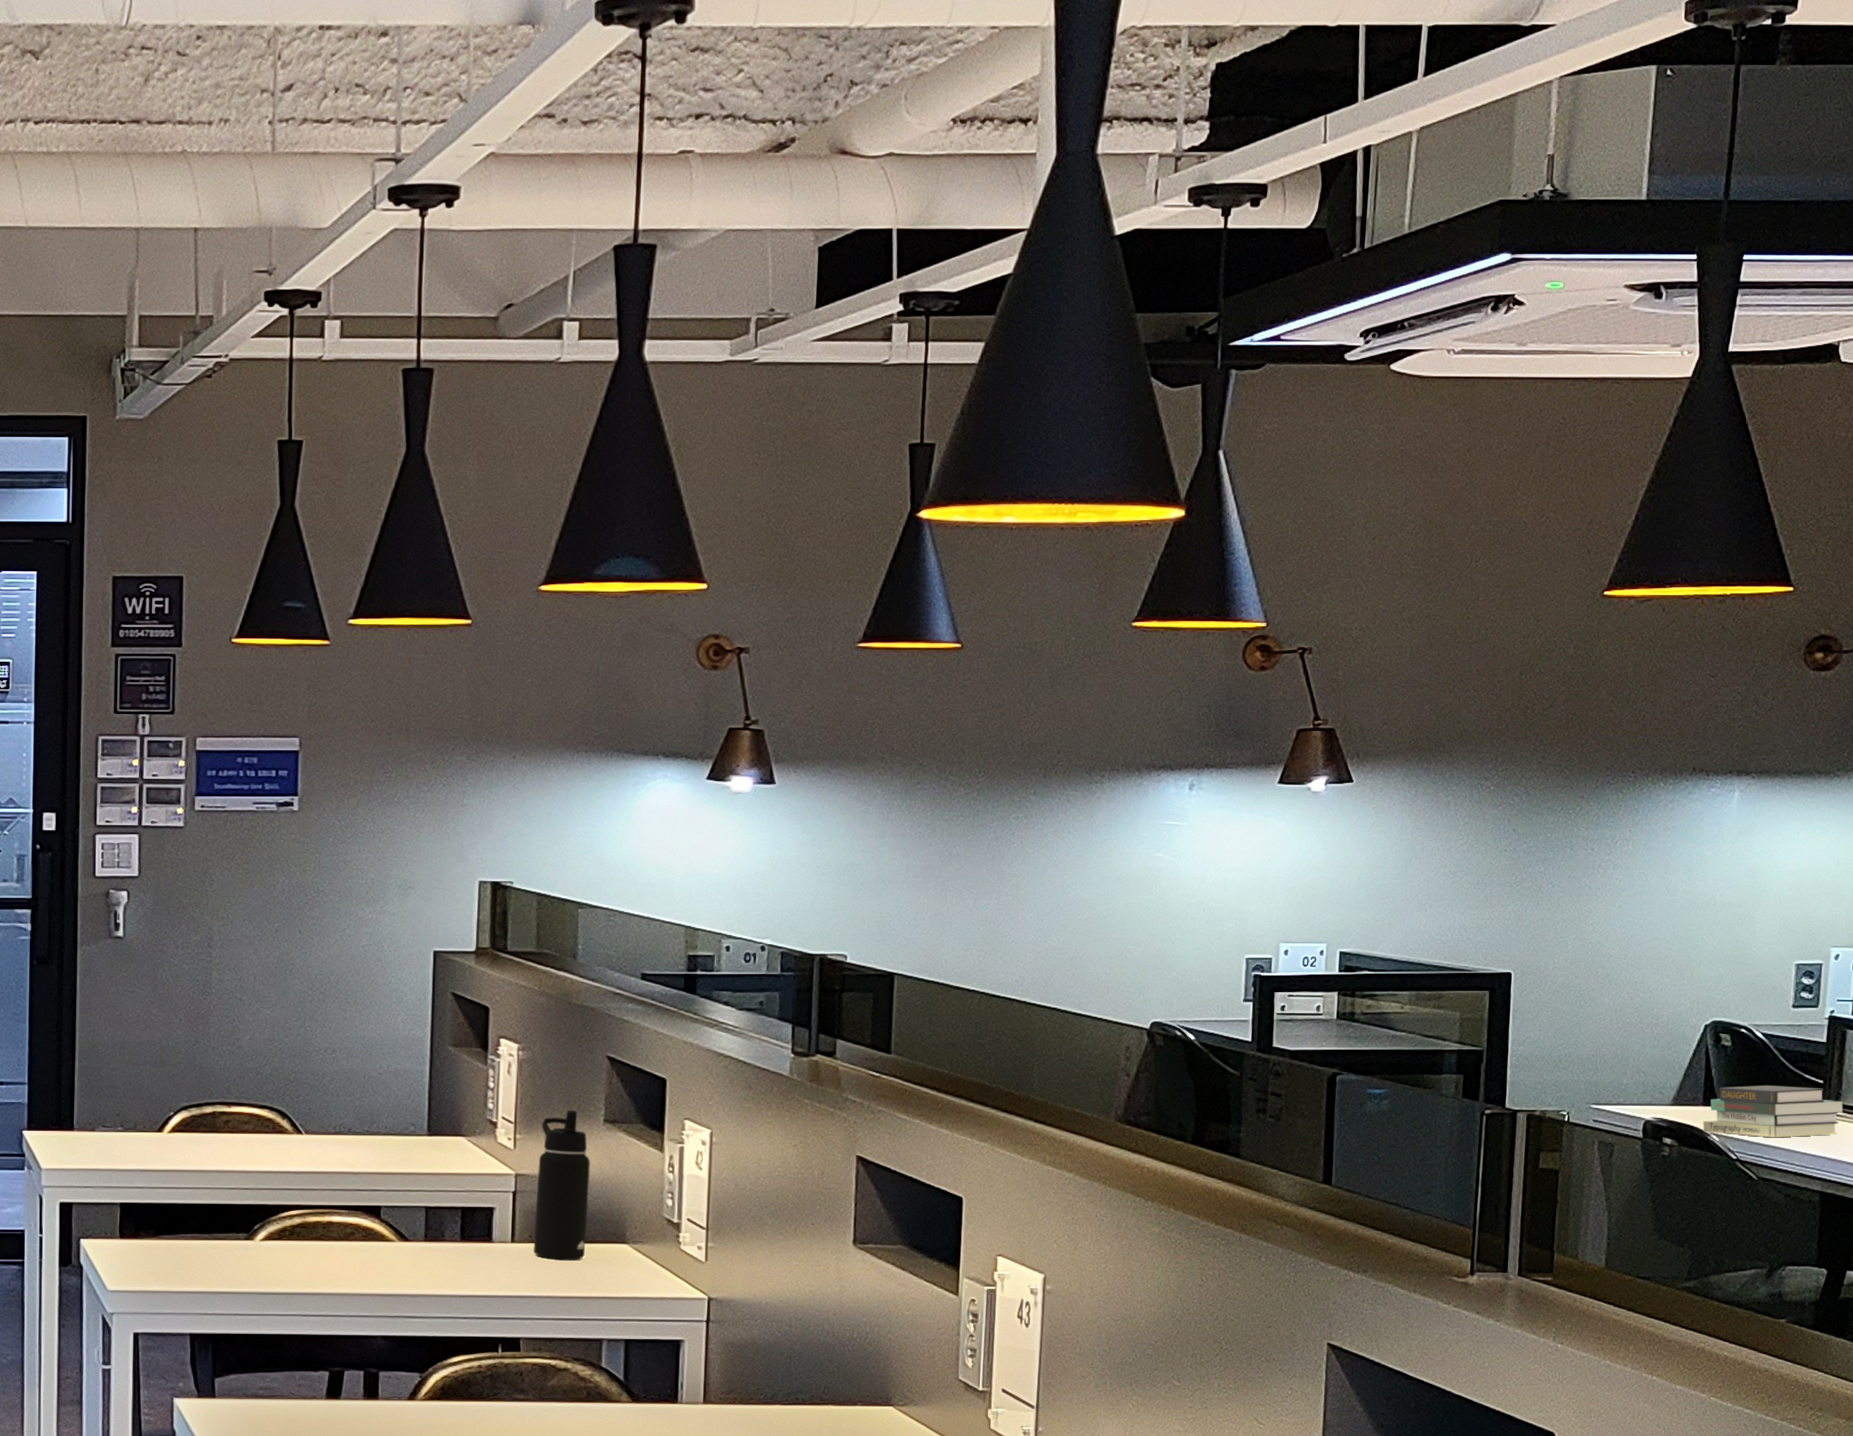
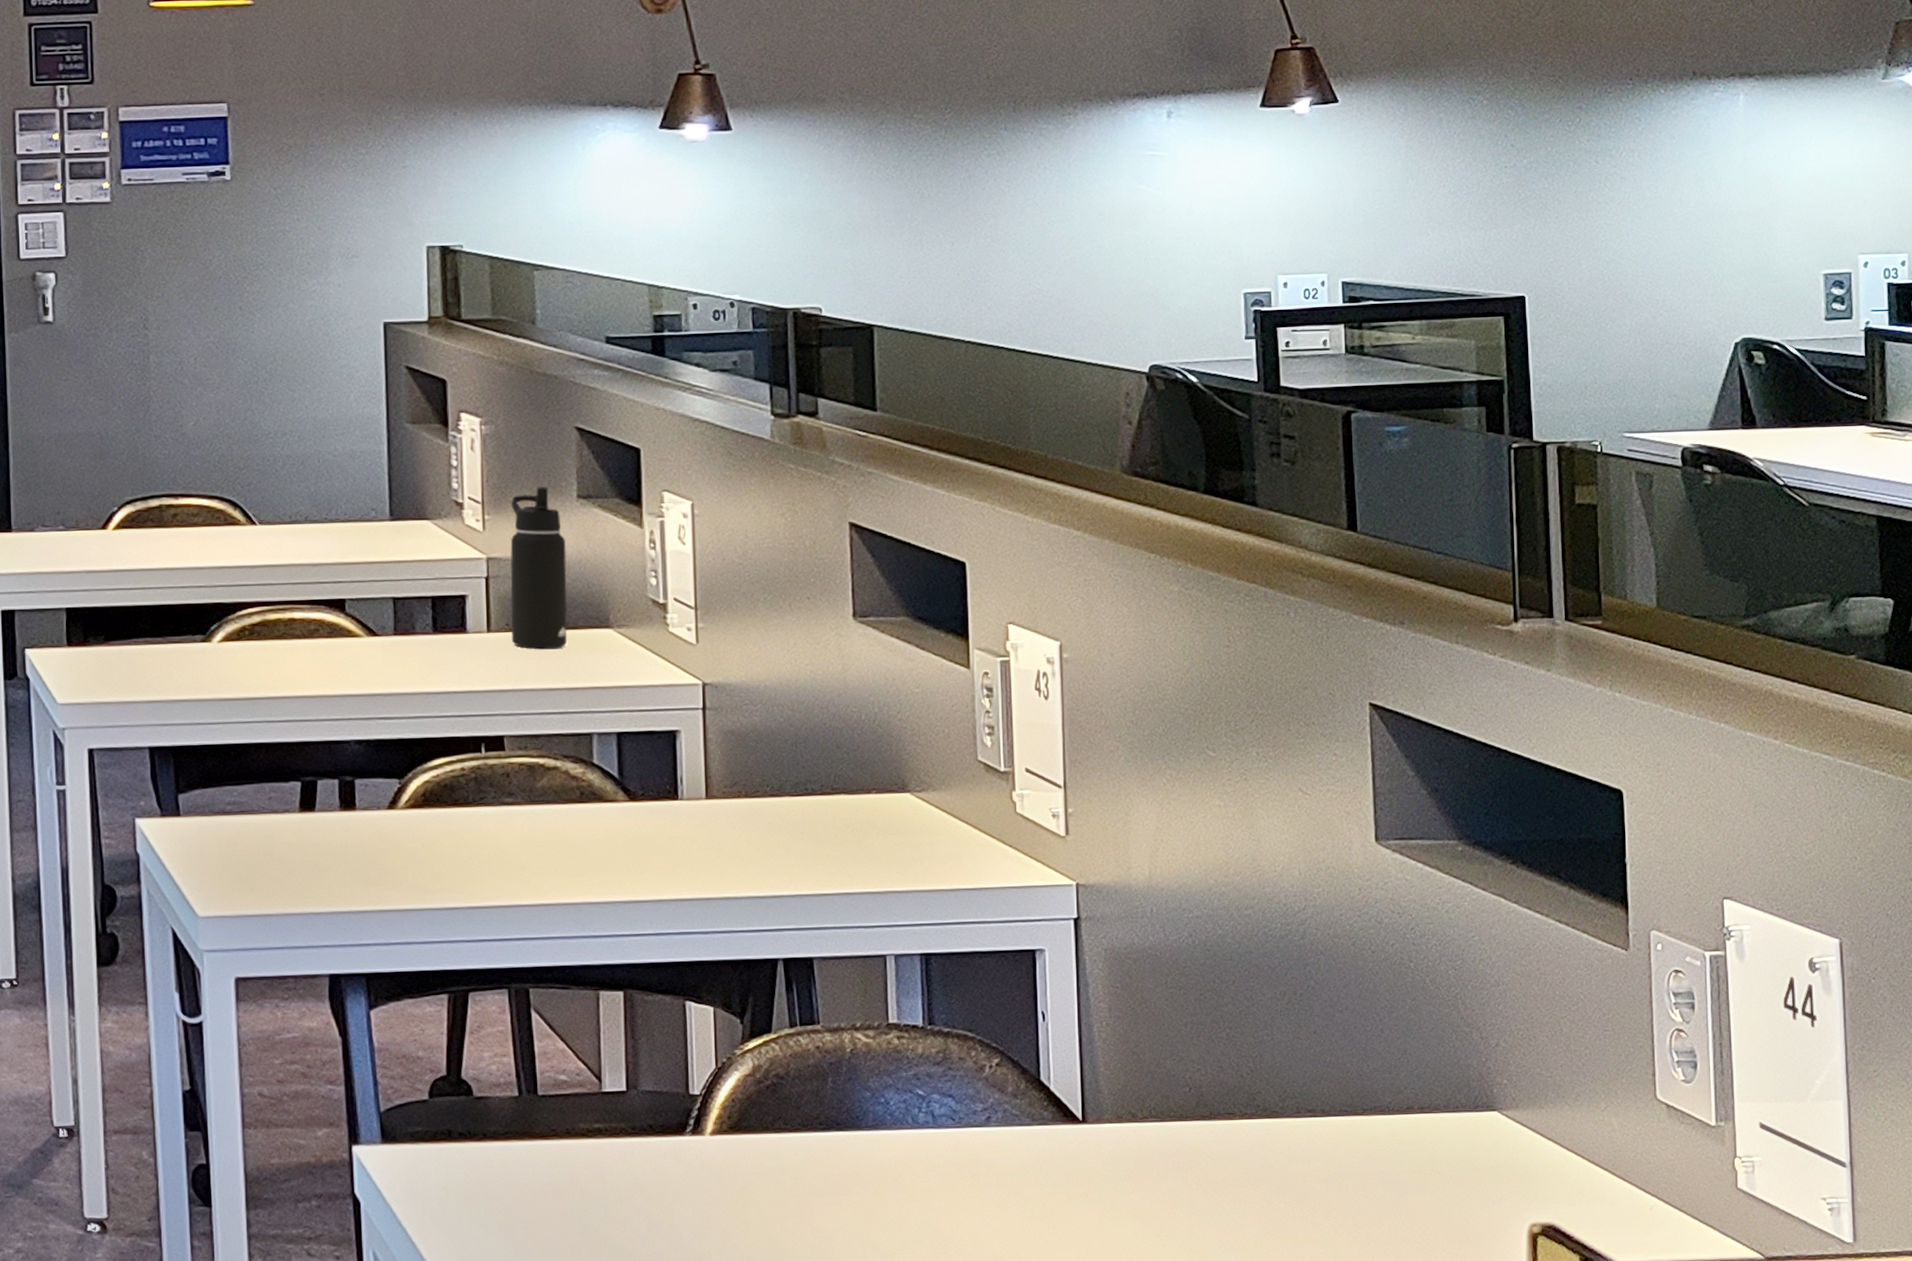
books: present [1703,1085,1843,1138] -> none [1744,404,1891,460]

